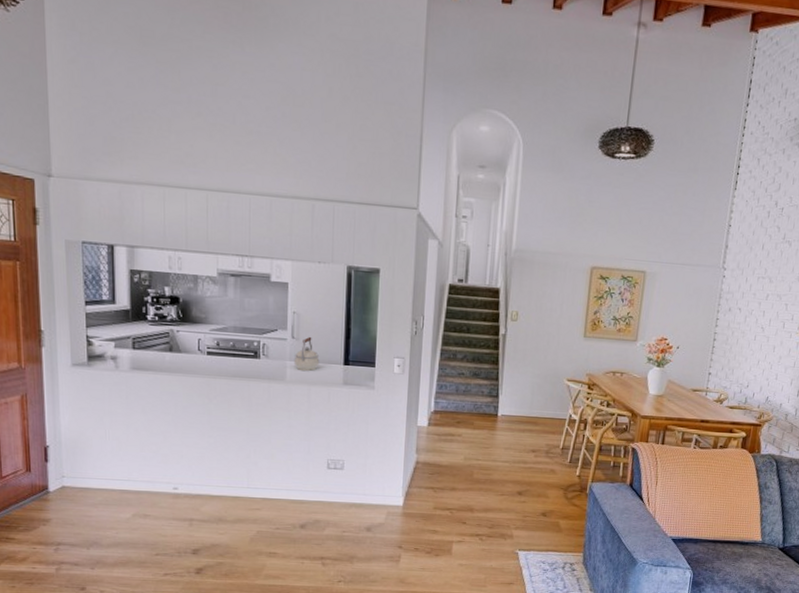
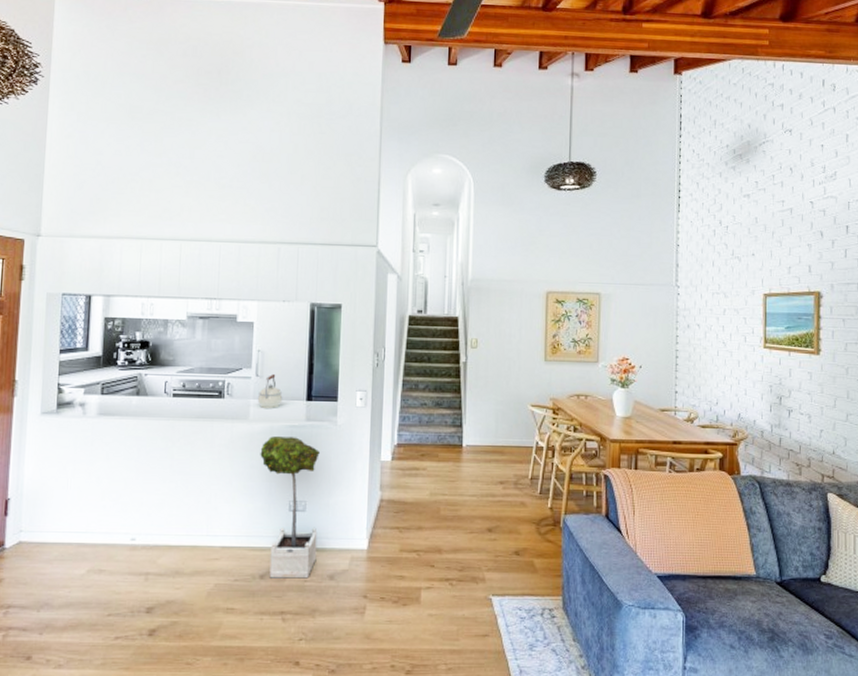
potted tree: none [298,398,357,530] -> present [260,436,320,579]

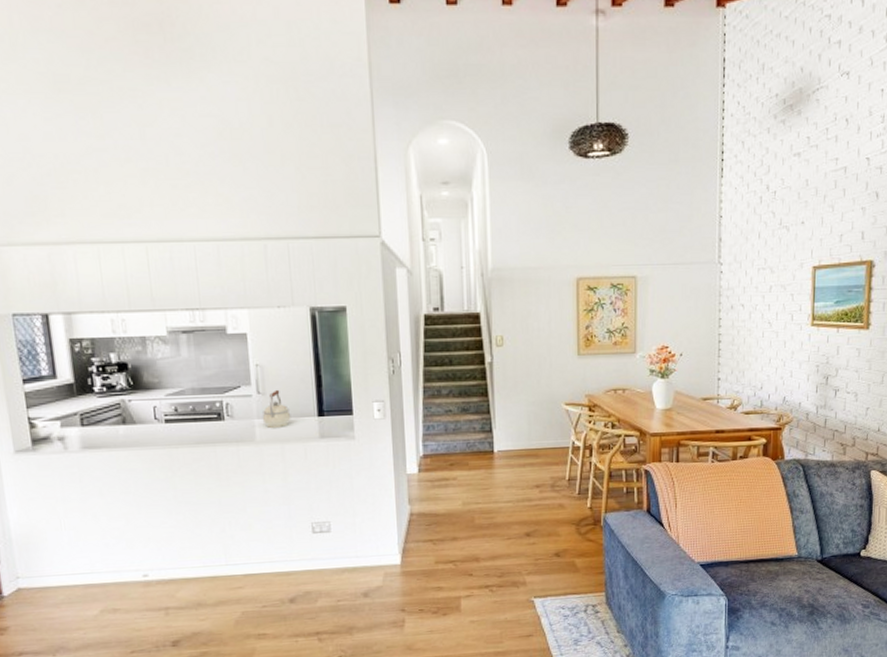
potted tree: present [260,436,320,579] -> none [273,456,348,601]

